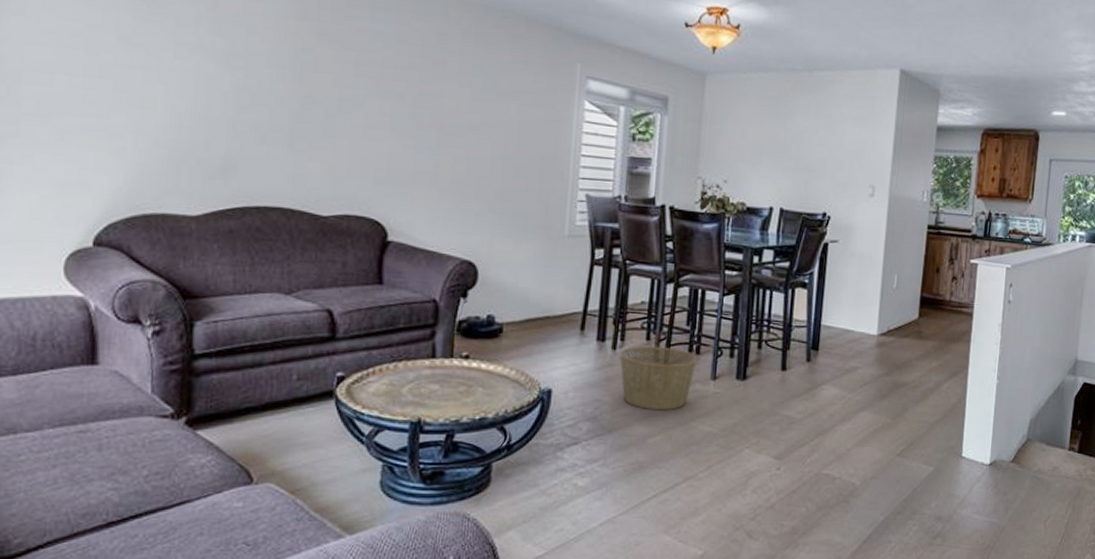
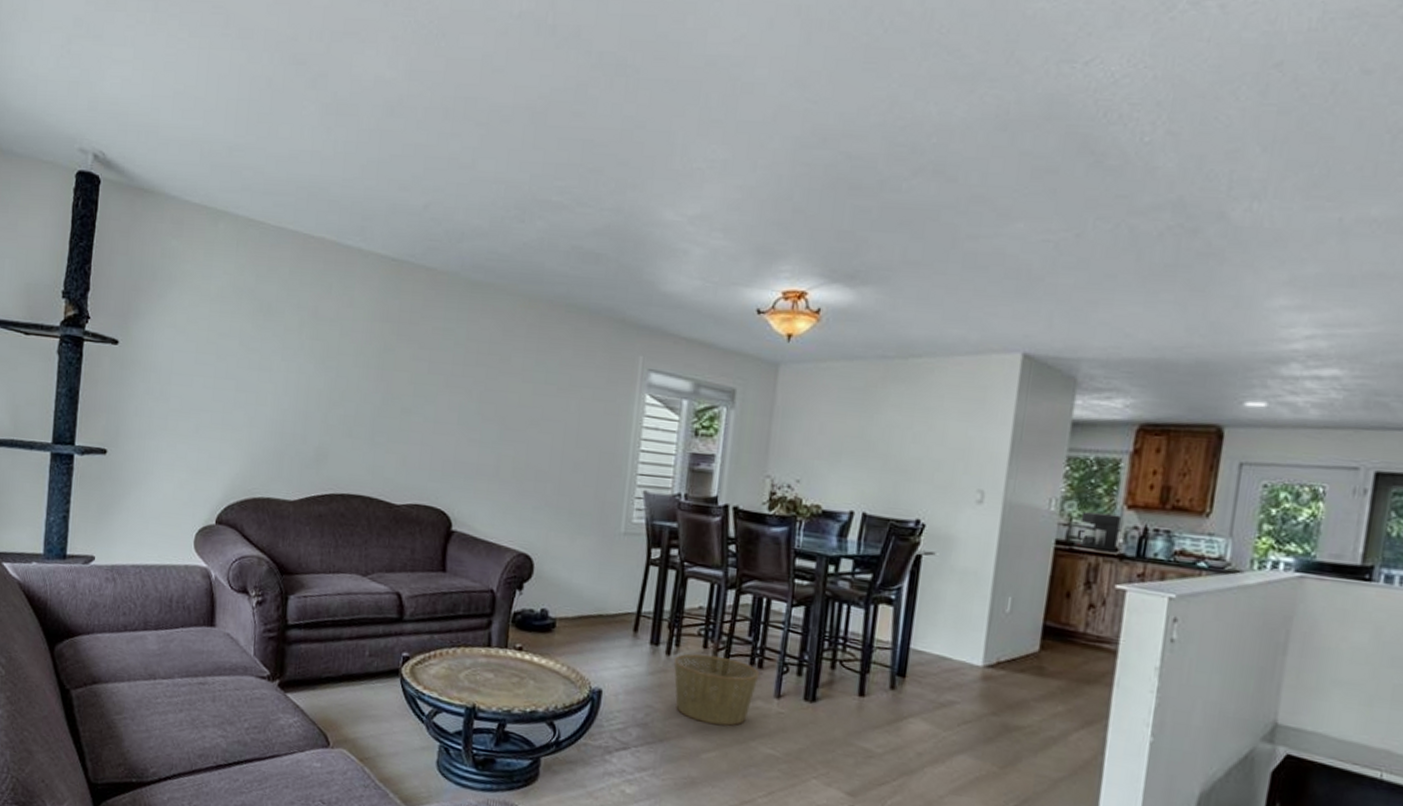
coffee maker: none [941,201,974,233] -> present [1074,512,1122,551]

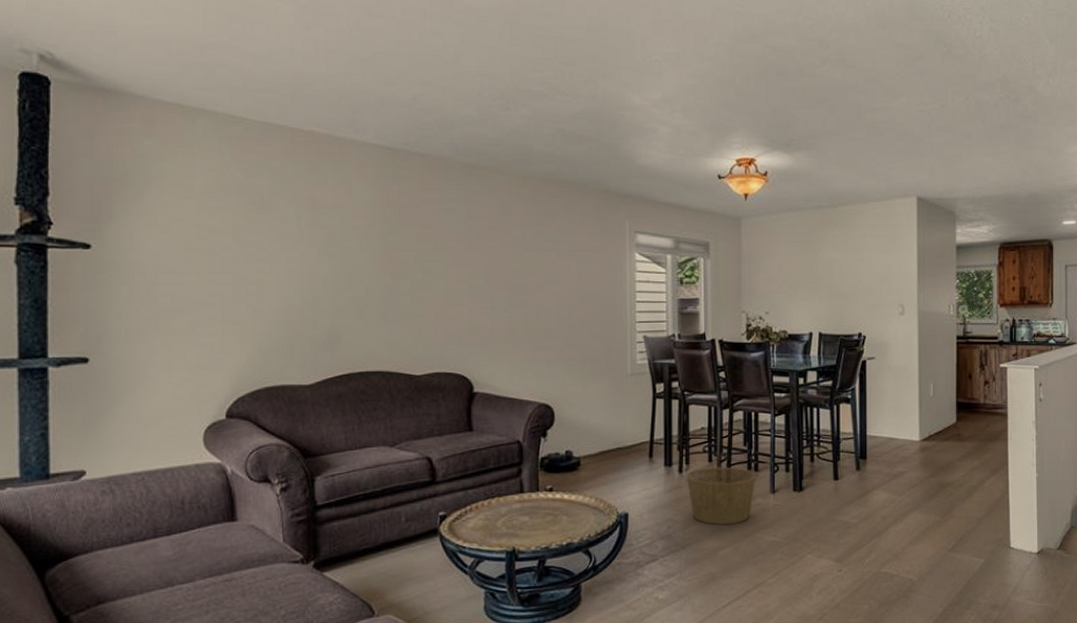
coffee maker: present [1074,512,1122,551] -> none [969,312,998,340]

